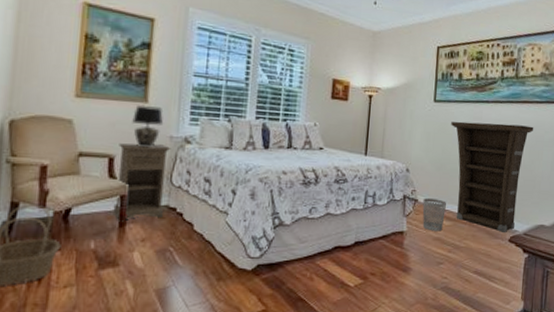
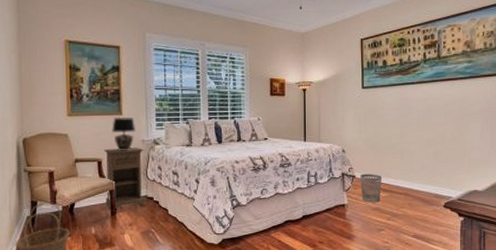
cabinet: present [451,121,534,232] -> none [380,101,460,199]

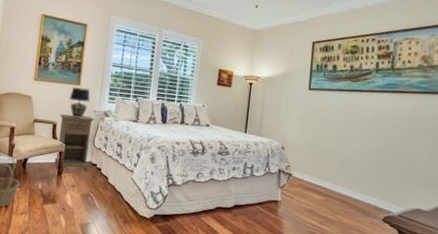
wastebasket: present [360,174,382,203] -> none [296,173,319,205]

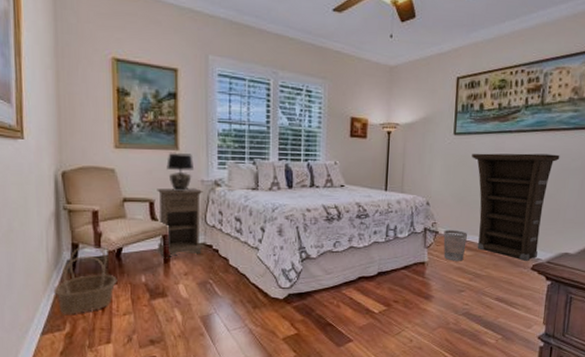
wastebasket: none [296,173,319,205] -> present [443,230,467,261]
cabinet: none [325,107,411,212] -> present [472,153,560,261]

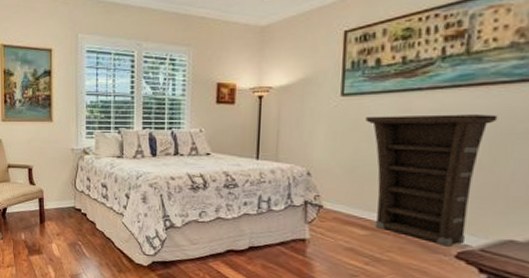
nightstand: present [157,188,203,258] -> none [34,155,73,219]
table lamp: present [166,152,193,192] -> none [42,123,65,160]
wastebasket: present [443,230,467,261] -> none [329,204,361,241]

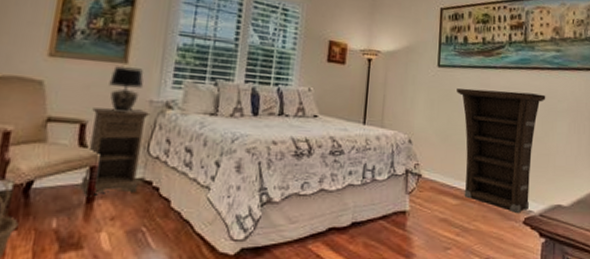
nightstand: none [34,155,73,219] -> present [80,107,151,197]
table lamp: none [42,123,65,160] -> present [109,65,144,114]

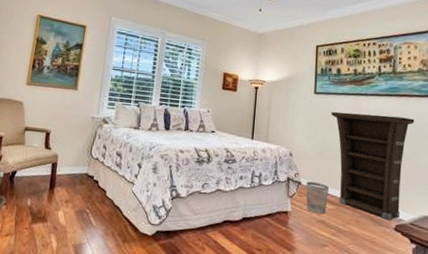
nightstand: present [80,107,151,197] -> none [46,121,93,185]
table lamp: present [109,65,144,114] -> none [65,91,89,126]
wastebasket: none [427,173,453,212] -> present [306,181,329,215]

